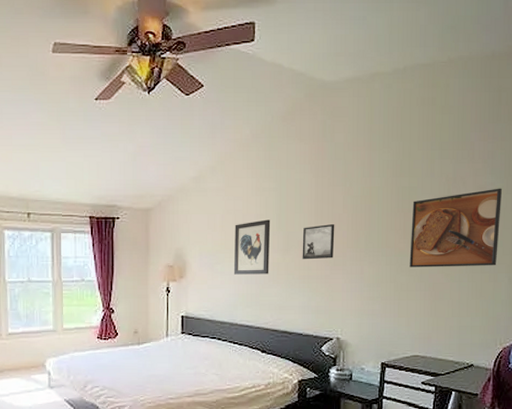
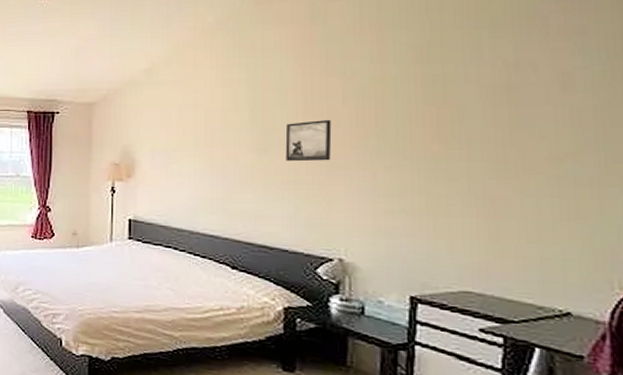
wall art: present [233,219,271,275] -> none [194,114,242,177]
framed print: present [409,188,503,268] -> none [448,73,605,177]

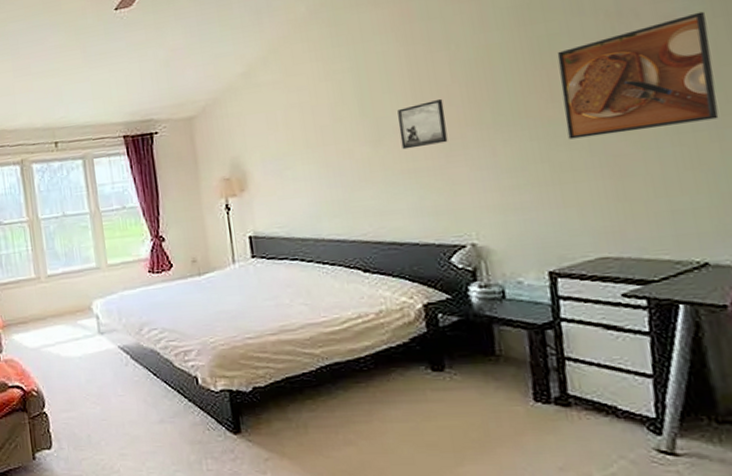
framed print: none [448,73,605,177] -> present [557,11,719,140]

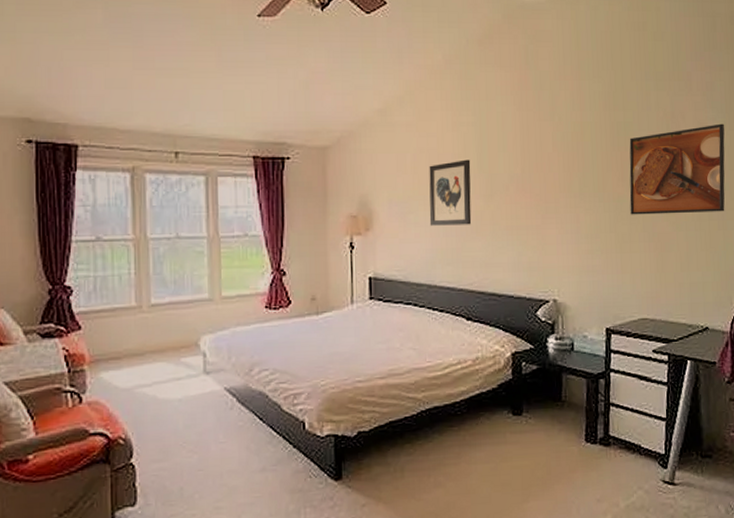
wall art: none [302,106,359,180] -> present [429,159,472,226]
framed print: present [397,98,448,150] -> none [508,164,545,207]

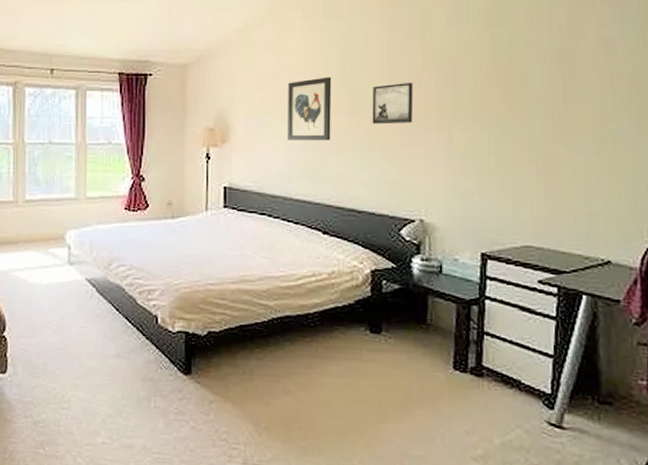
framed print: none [508,164,545,207] -> present [372,82,414,124]
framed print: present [629,123,725,215] -> none [513,39,638,137]

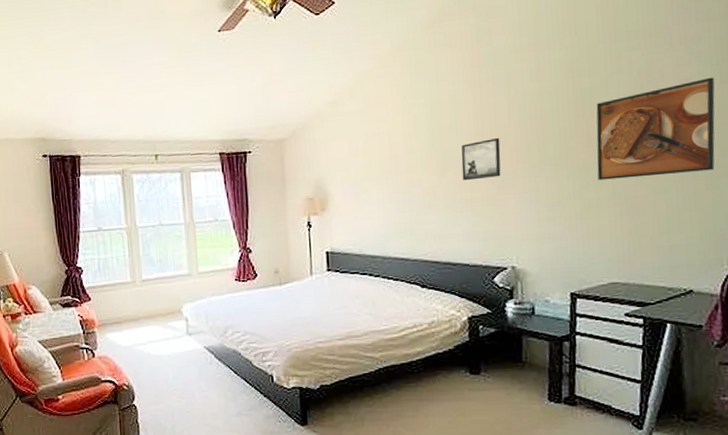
wall art: present [287,77,332,141] -> none [380,139,424,203]
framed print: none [513,39,638,137] -> present [596,77,715,180]

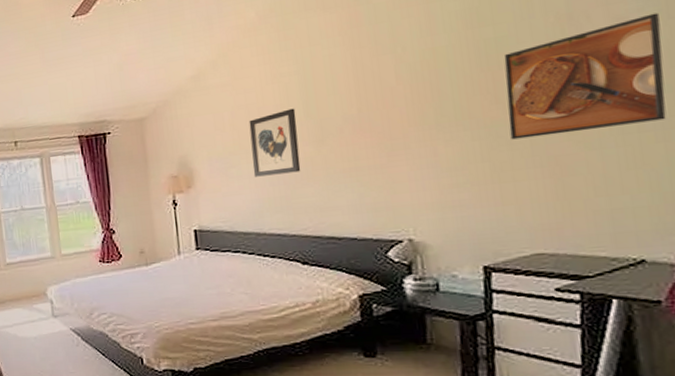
wall art: none [380,139,424,203] -> present [249,108,301,177]
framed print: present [461,137,501,181] -> none [341,100,390,149]

